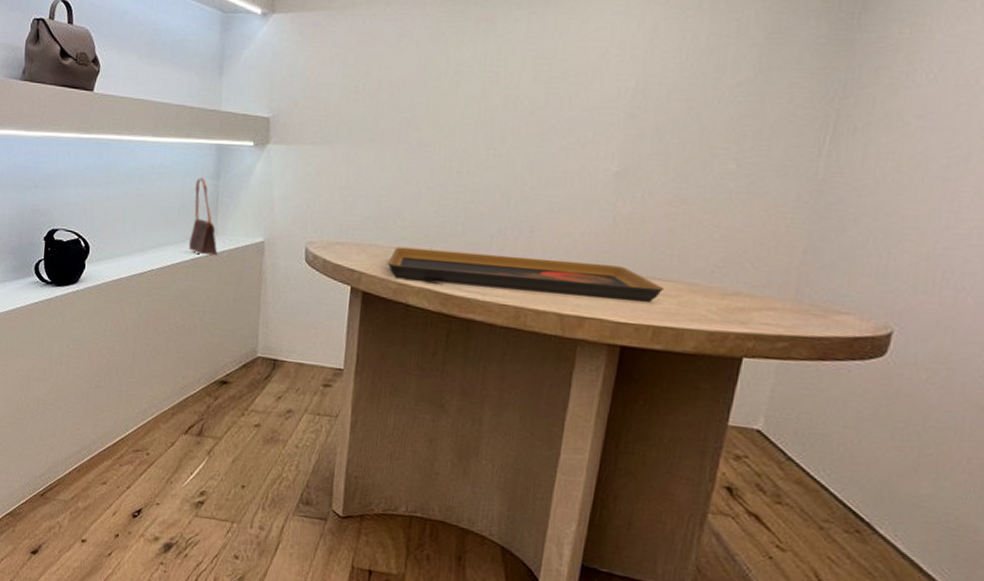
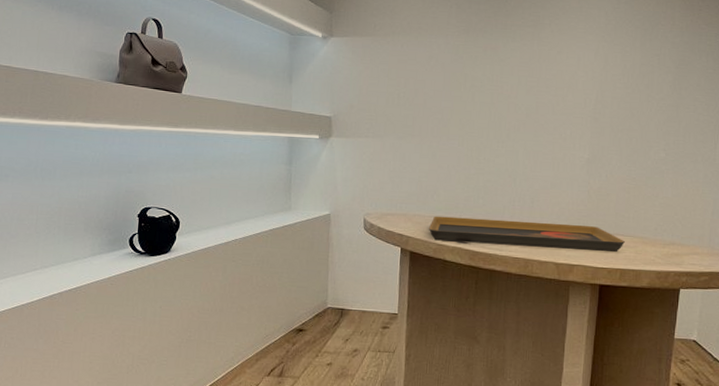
shoulder bag: present [189,177,218,256] -> none [267,164,292,227]

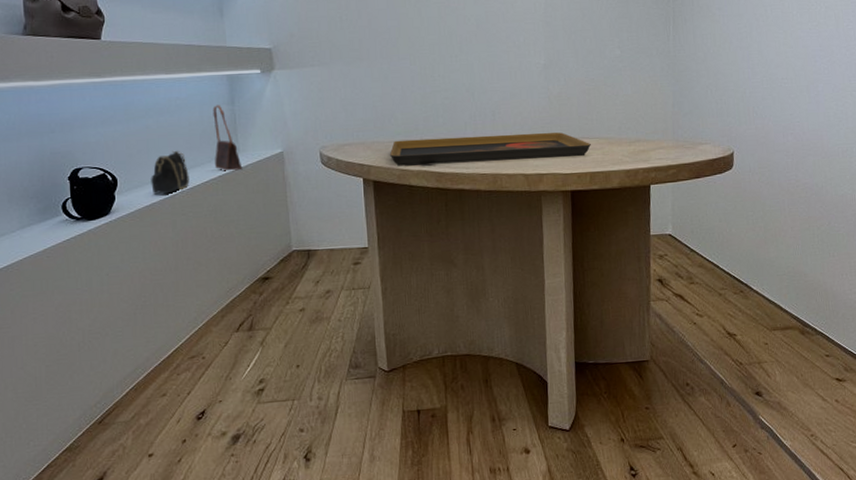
handbag: none [208,201,244,240] -> present [151,150,190,195]
shoulder bag: none [267,164,292,227] -> present [213,105,243,171]

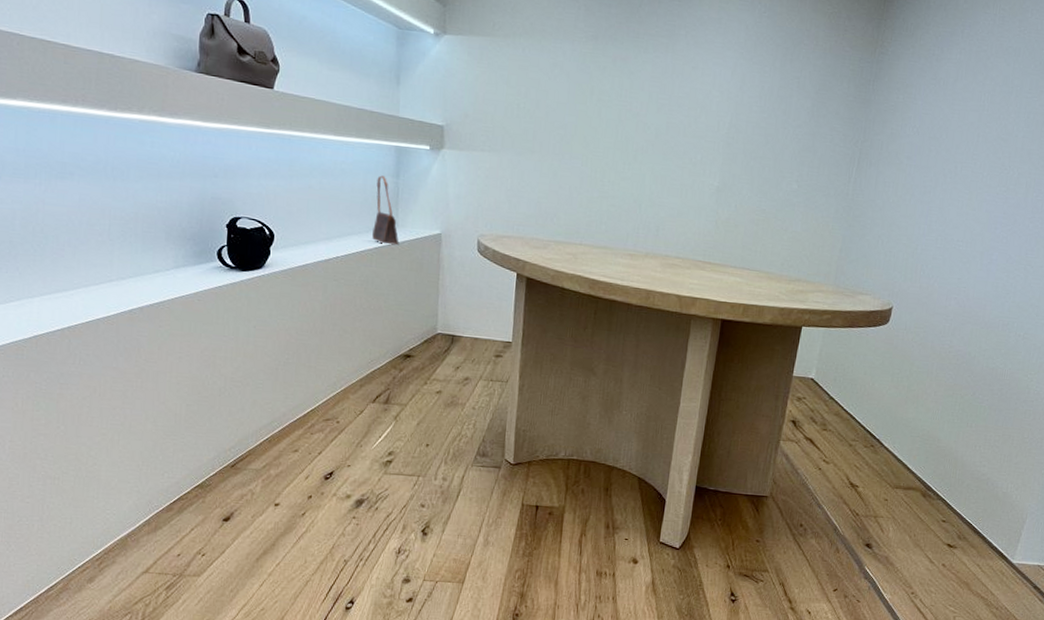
handbag: present [151,150,190,195] -> none [307,214,346,256]
decorative tray: present [389,132,592,166] -> none [546,240,751,287]

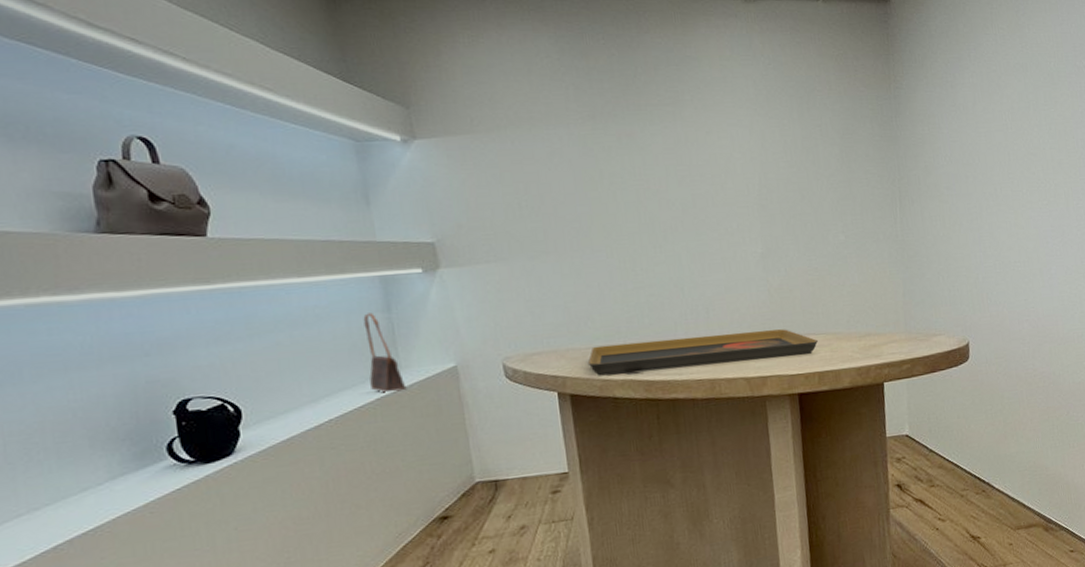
decorative tray: none [546,240,751,287] -> present [587,329,819,376]

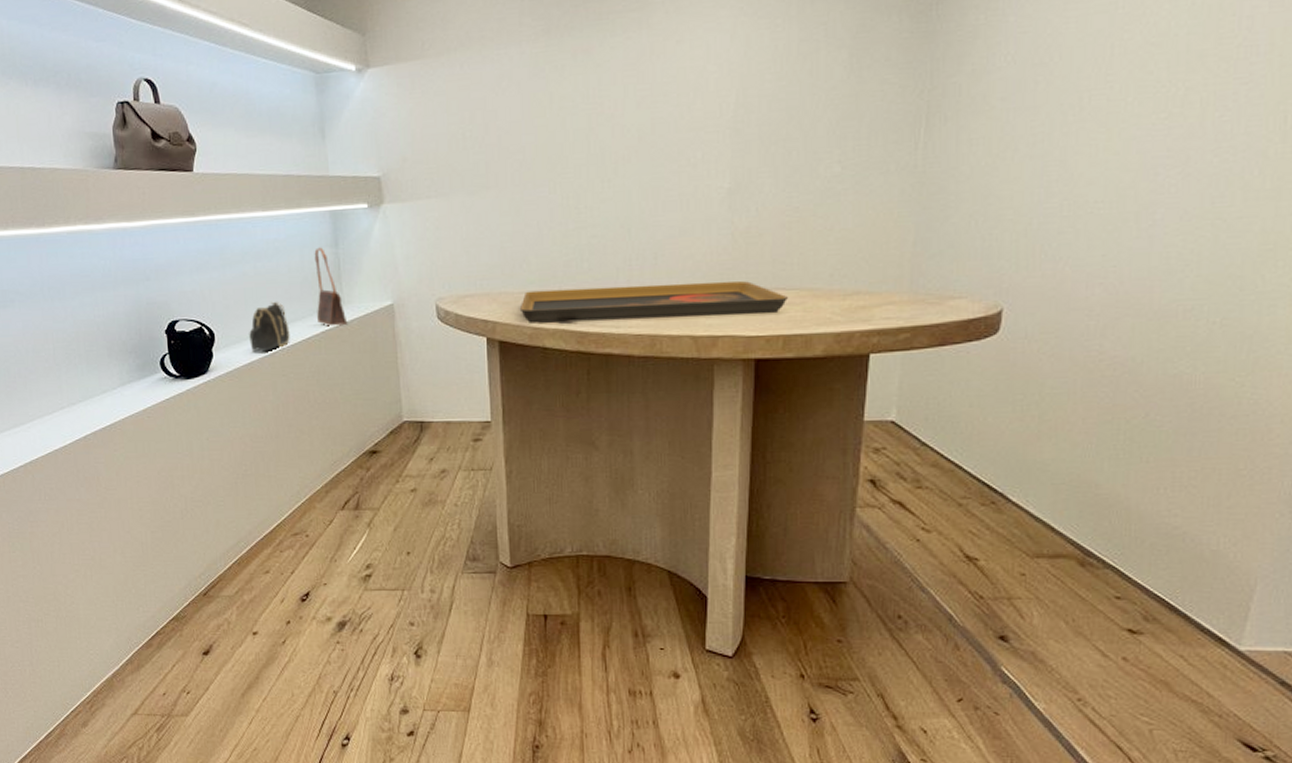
handbag: none [286,370,339,426] -> present [249,301,290,352]

